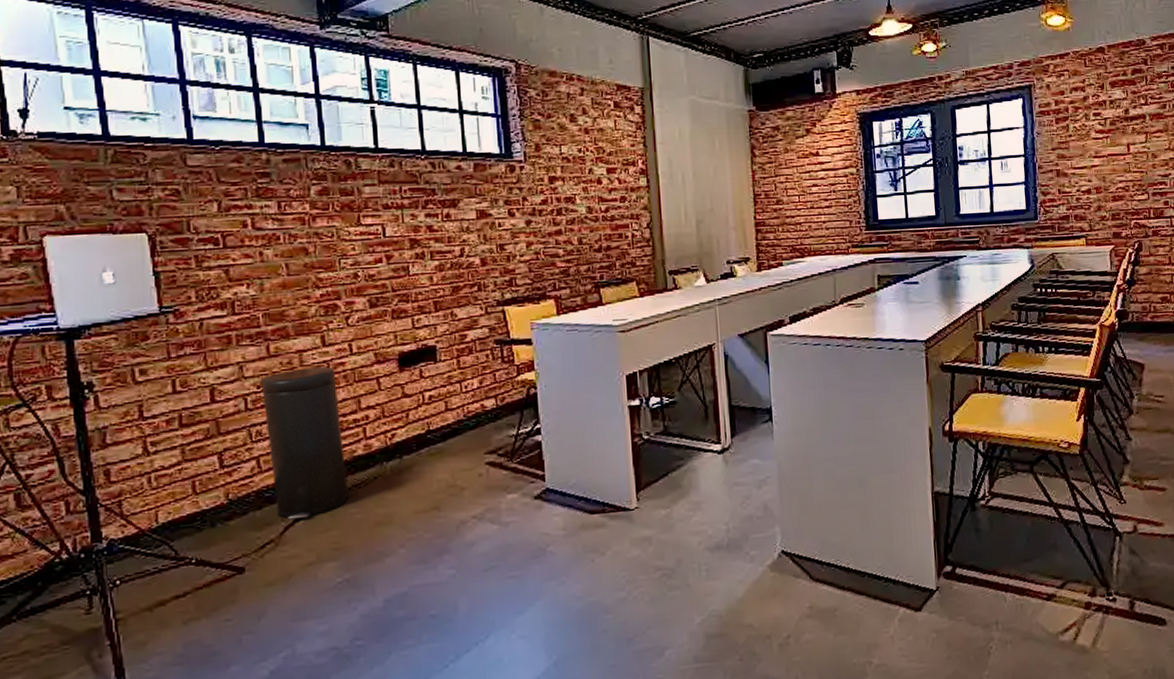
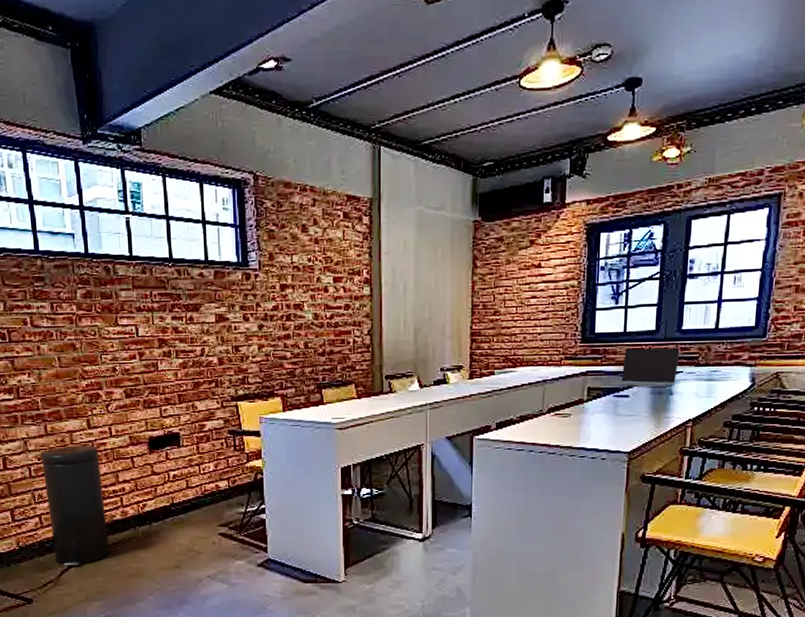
laptop: none [898,232,962,274] -> present [609,347,680,388]

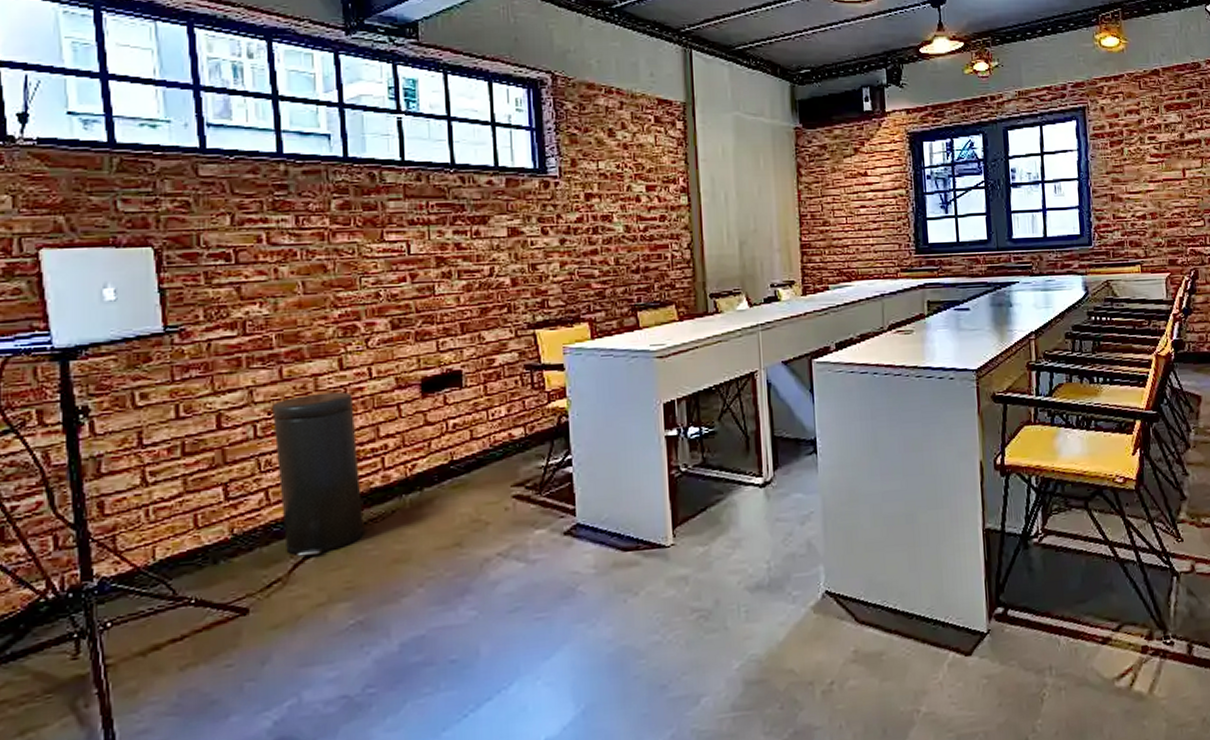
laptop: present [609,347,680,388] -> none [948,257,1014,300]

